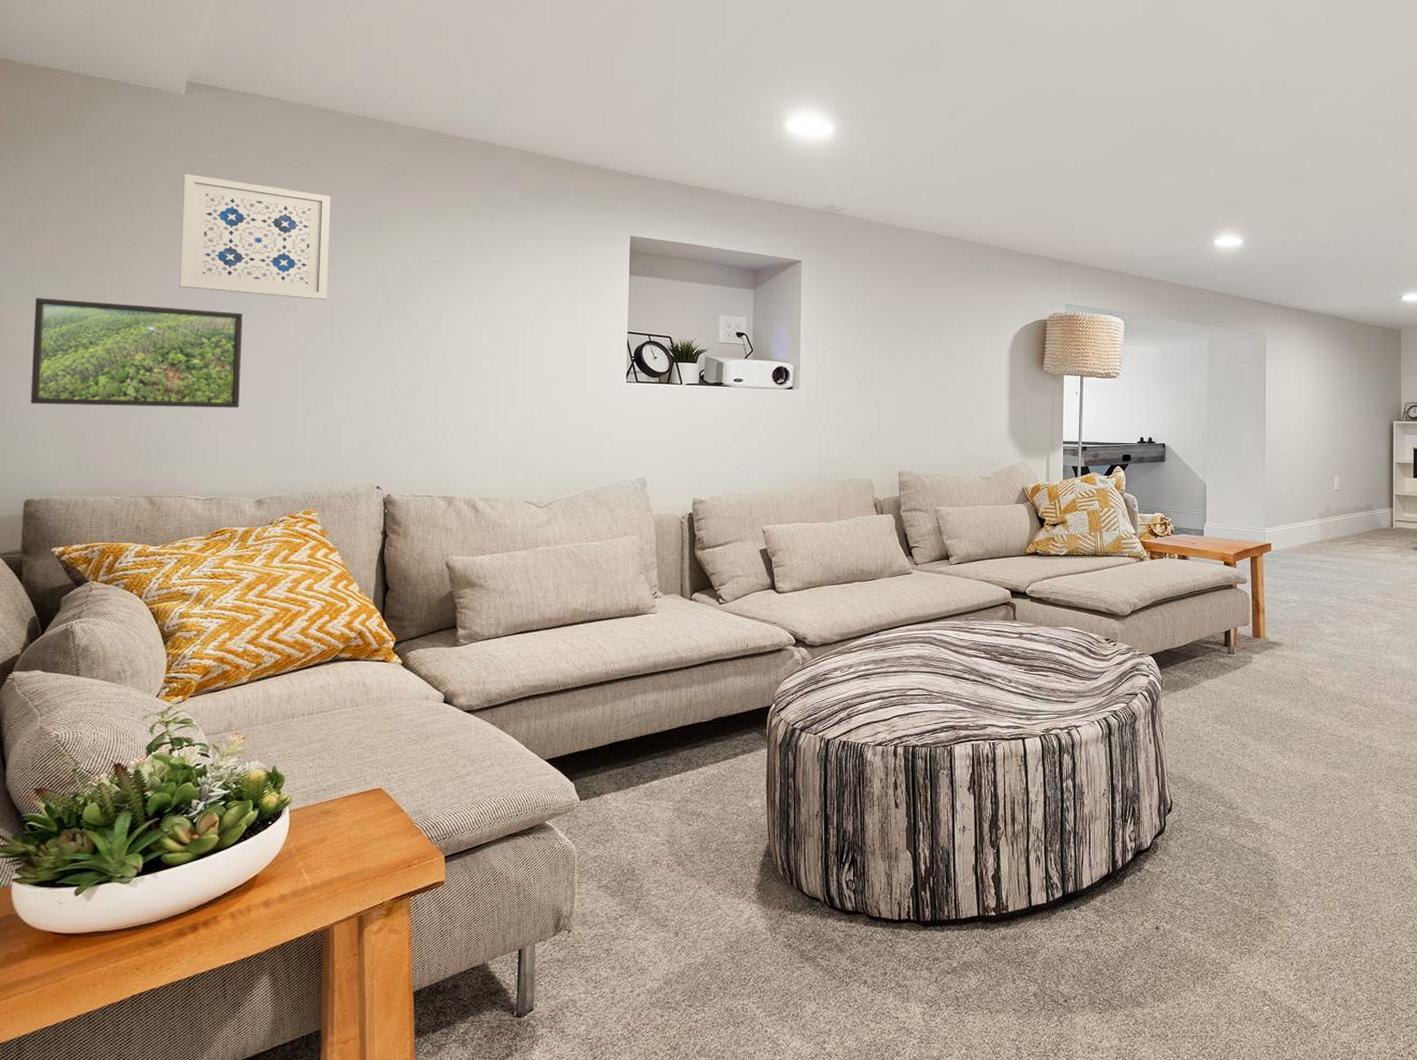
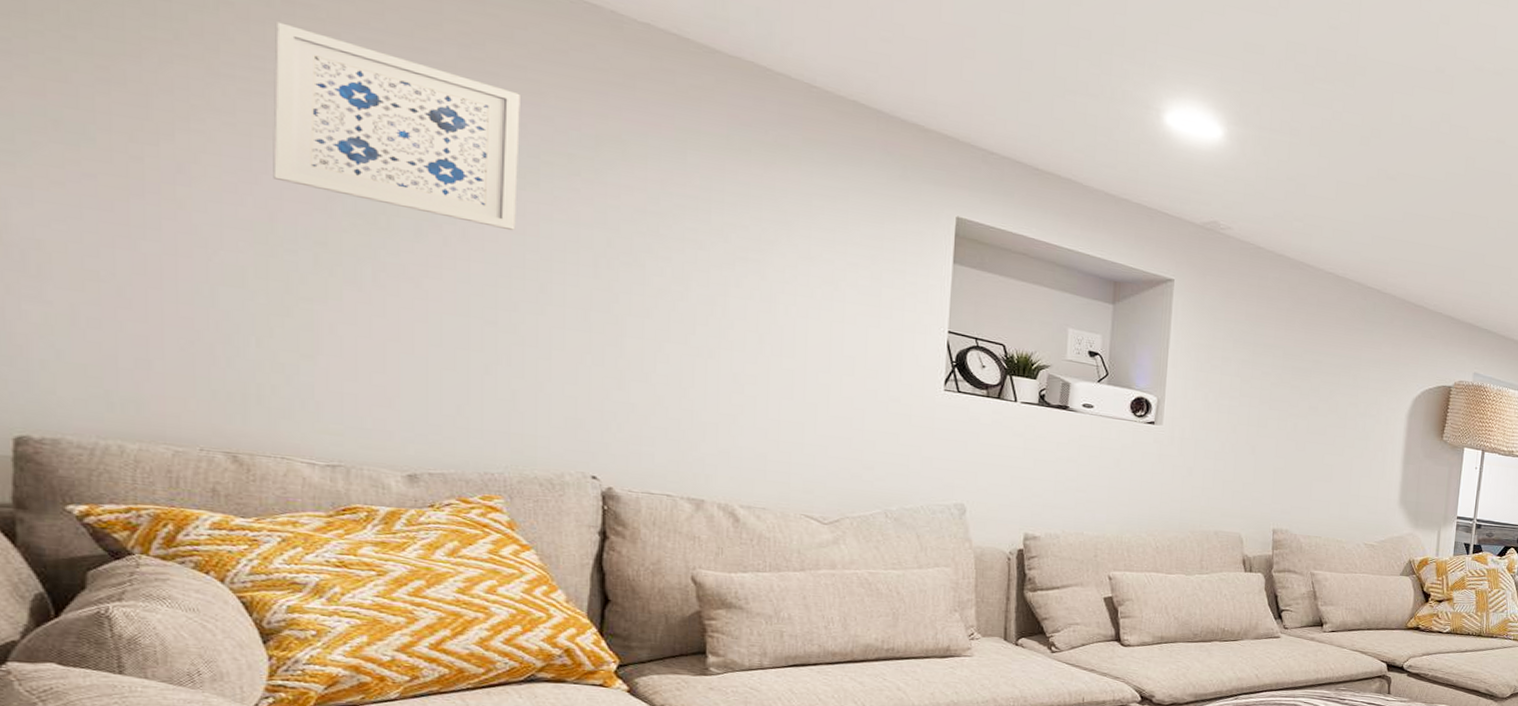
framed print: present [31,298,243,408] -> none [16,157,380,354]

